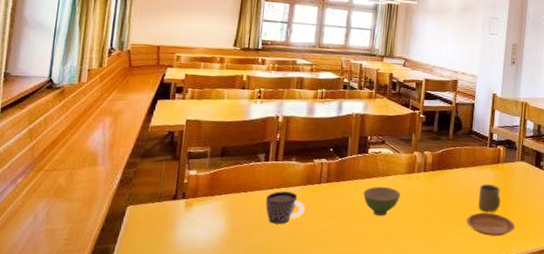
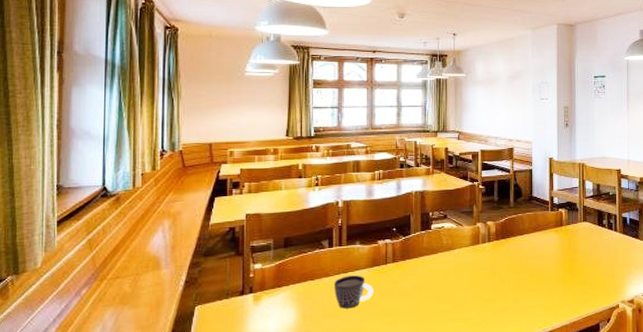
bowl: present [363,186,401,217] -> none [430,260,468,291]
plate: present [466,212,515,237] -> none [535,276,584,299]
cup: present [478,184,501,212] -> none [545,248,568,275]

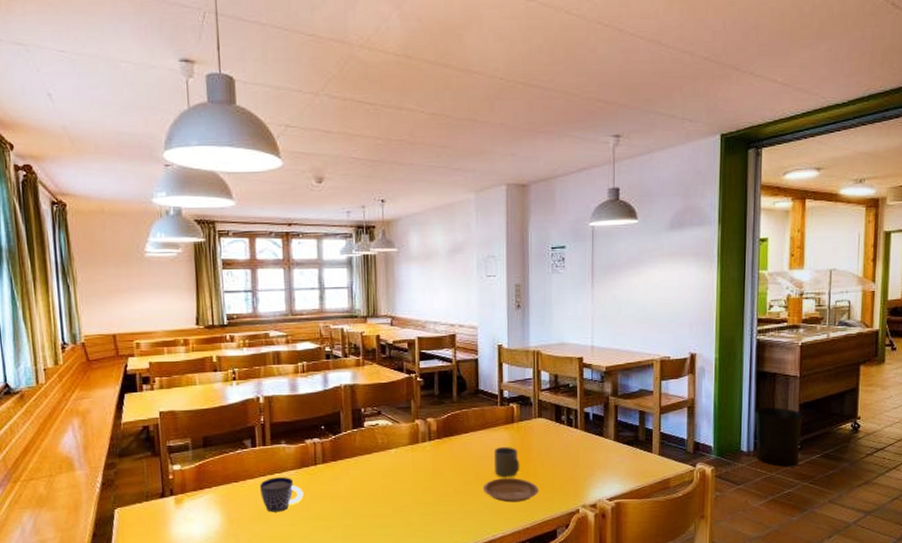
plate: none [535,276,584,299] -> present [482,478,539,503]
cup: none [545,248,568,275] -> present [493,447,520,477]

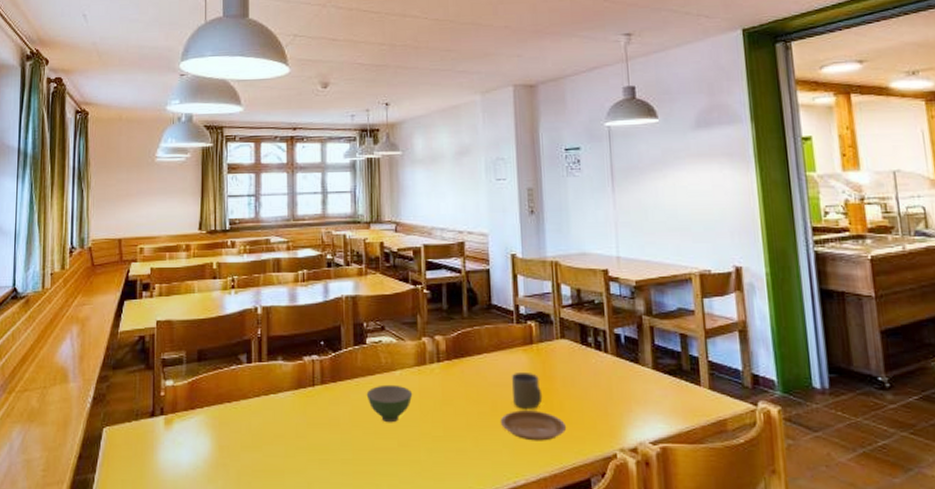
cup: present [260,477,303,512] -> none [254,399,299,440]
bowl: none [364,461,407,494] -> present [366,384,413,423]
waste bin: present [754,406,804,467] -> none [823,332,891,411]

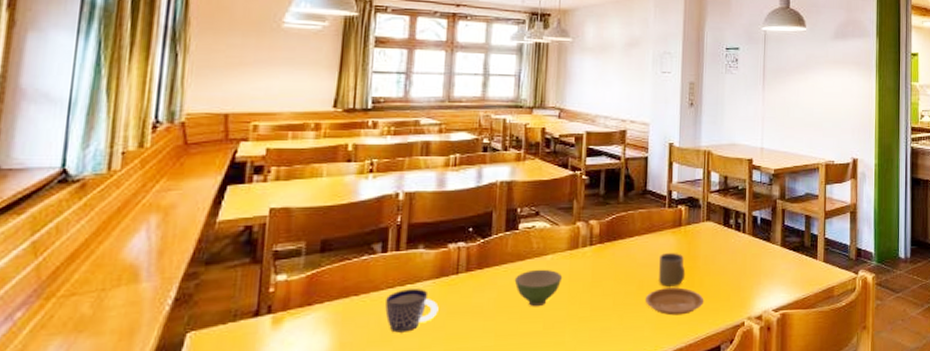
cup: none [254,399,299,440] -> present [385,289,439,333]

